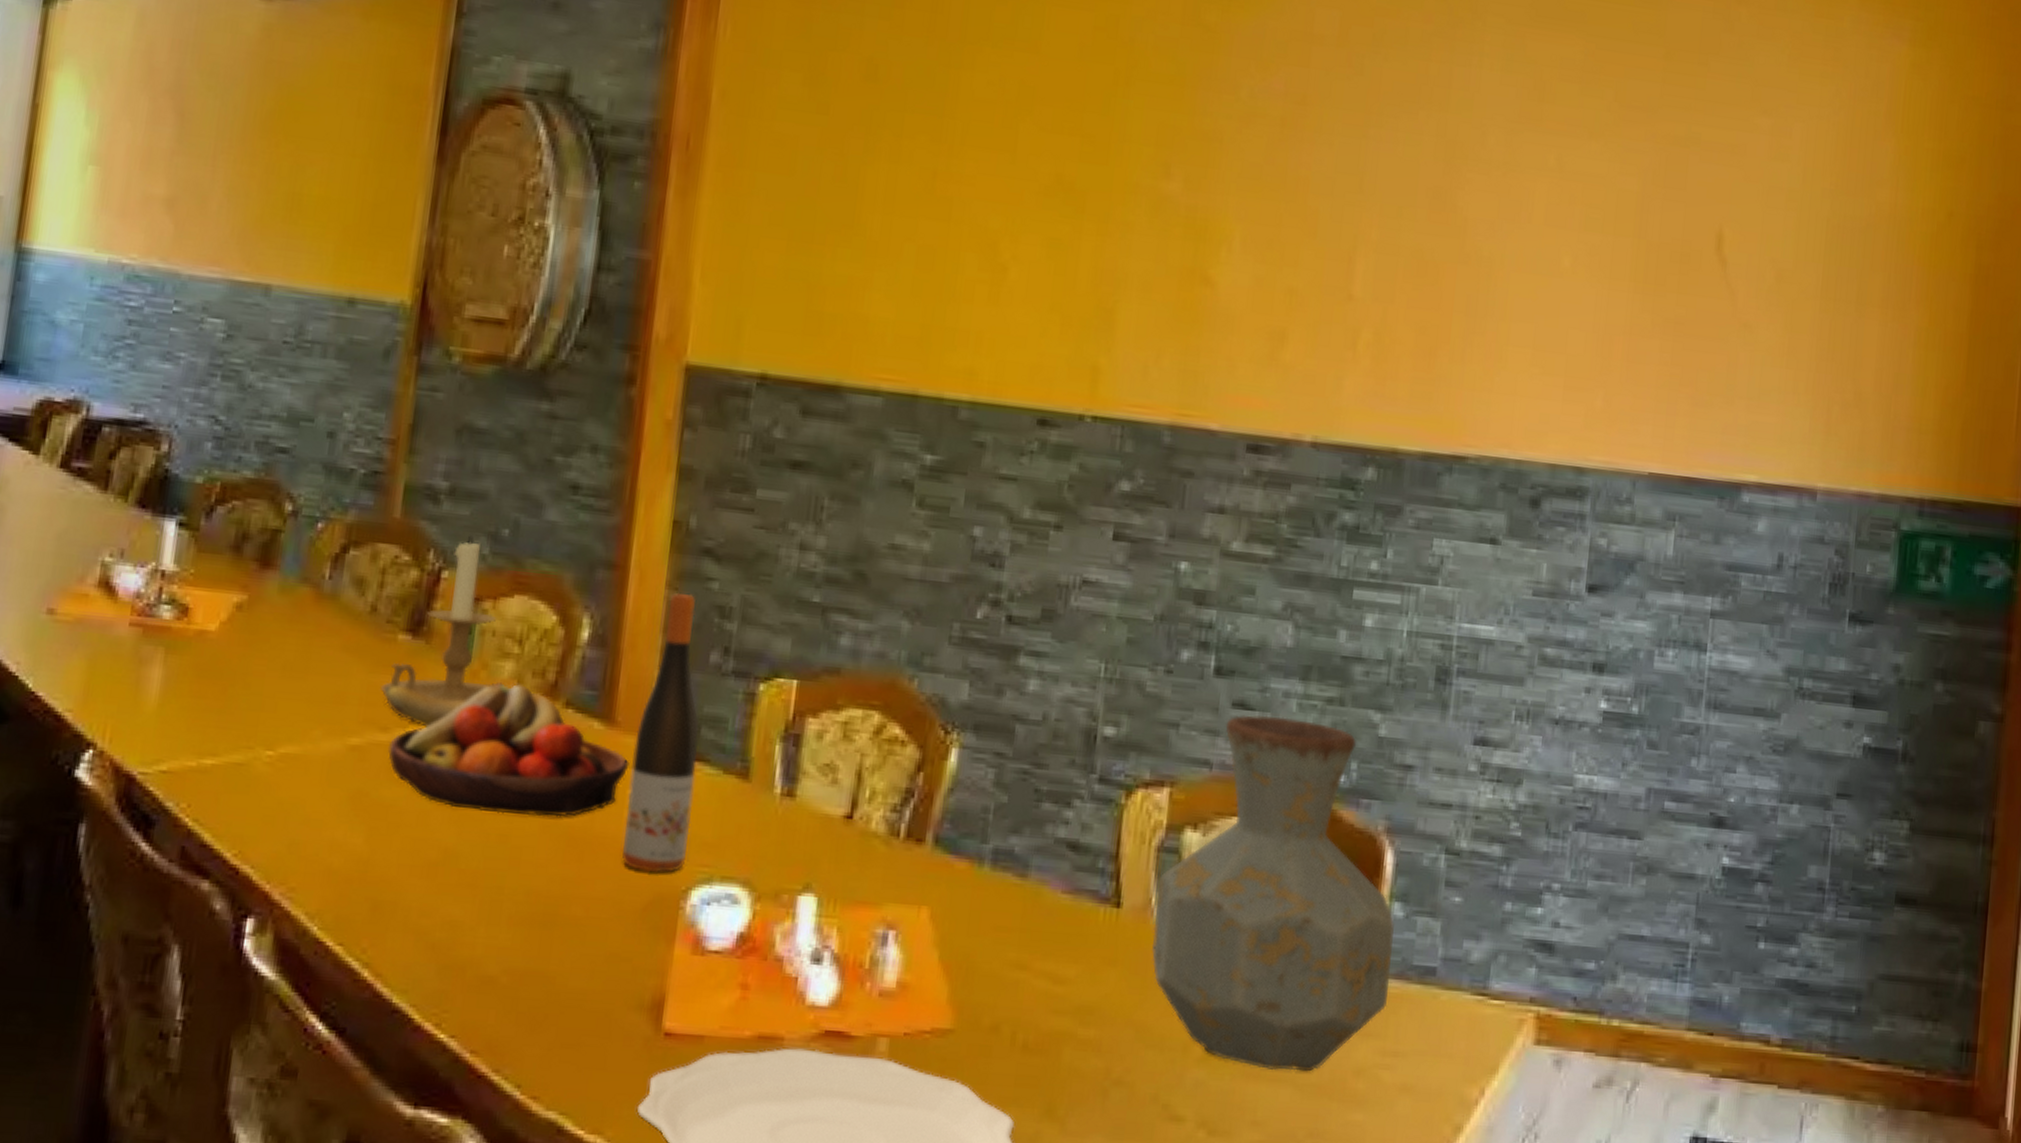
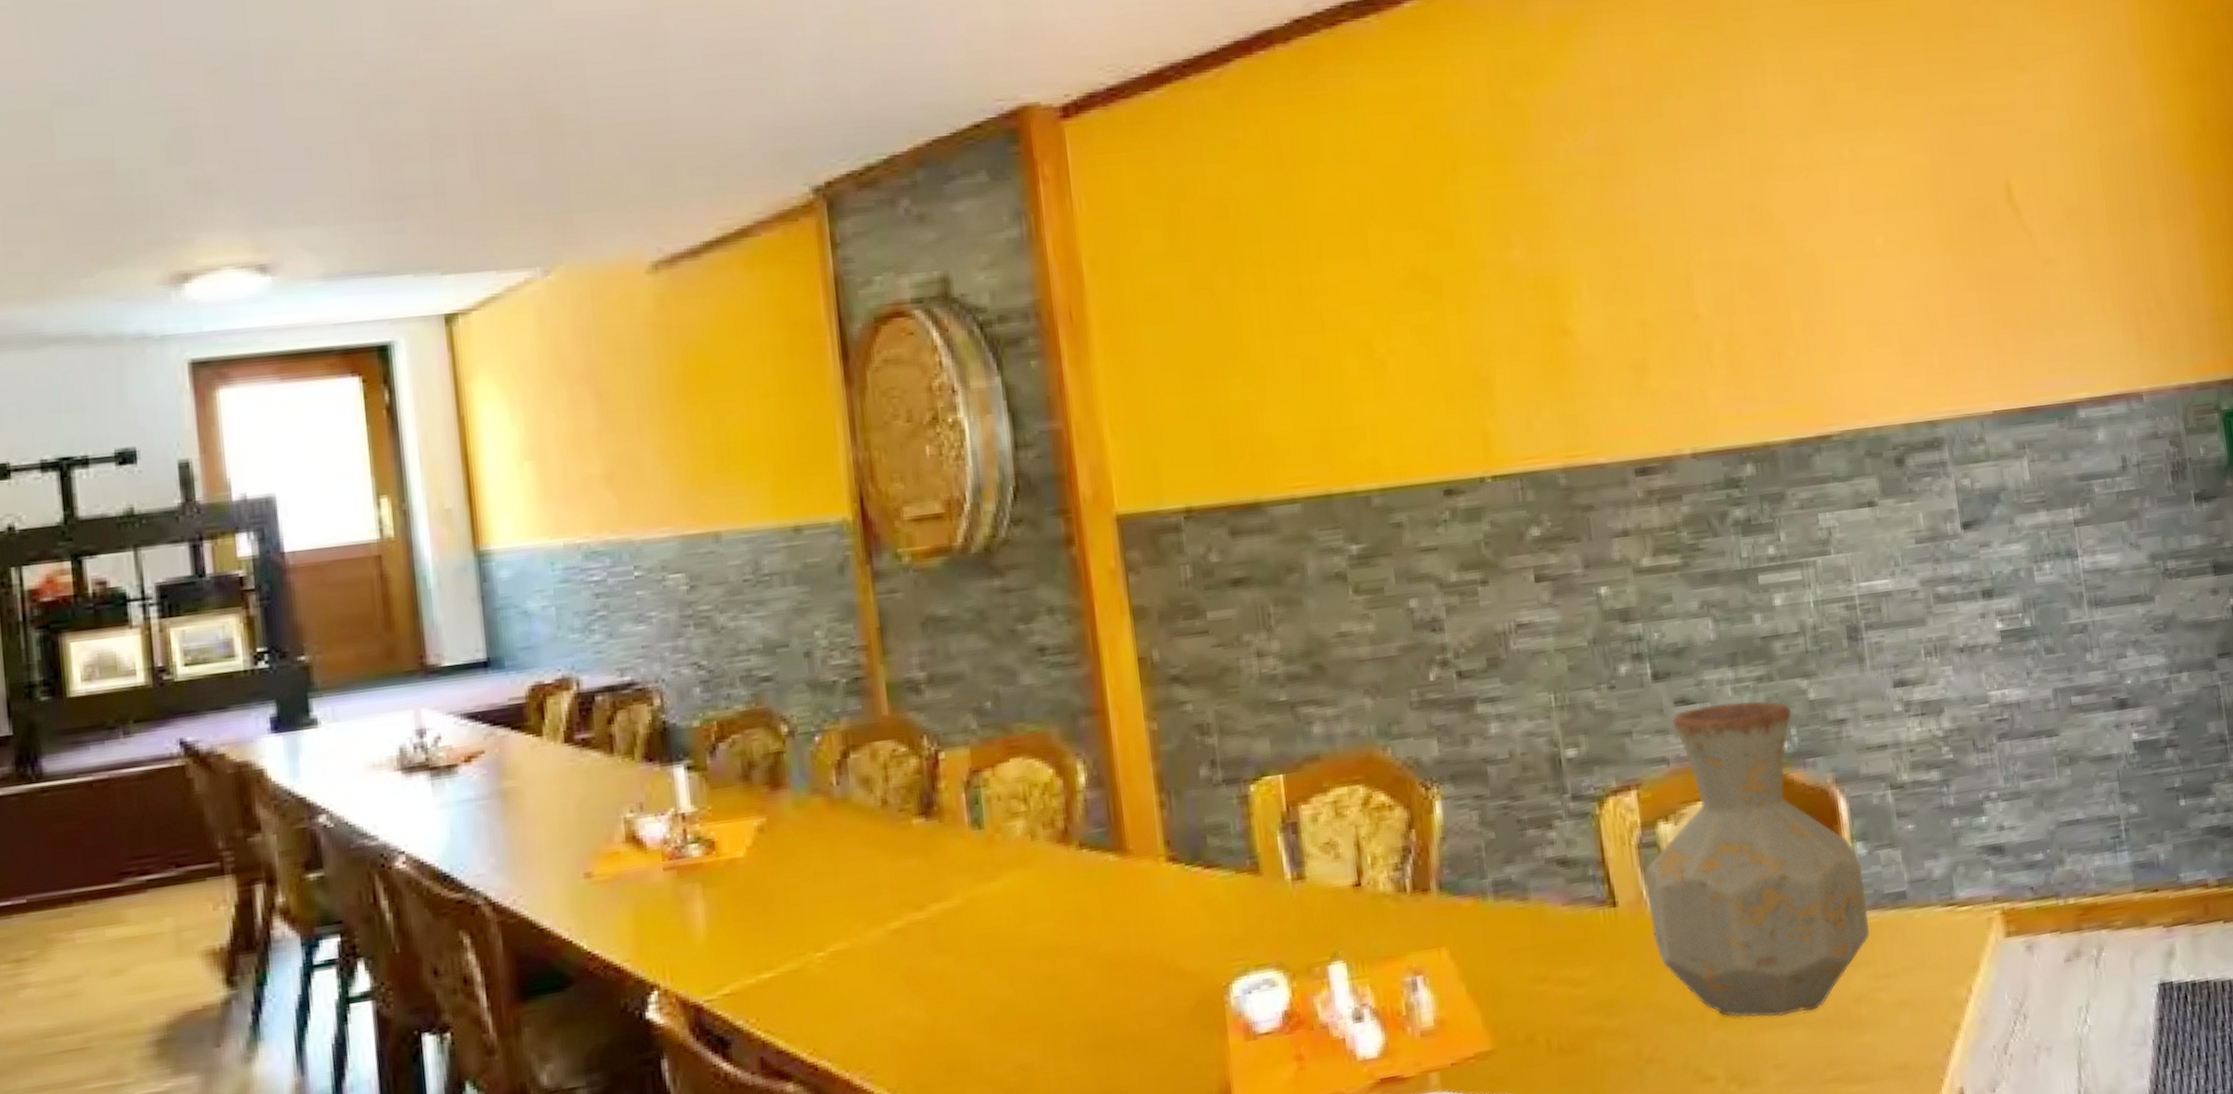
candle holder: present [381,535,497,703] -> none [908,715,1007,875]
fruit bowl: present [383,682,629,817] -> none [911,838,1150,964]
wine bottle: present [622,592,699,873] -> none [1149,721,1220,979]

